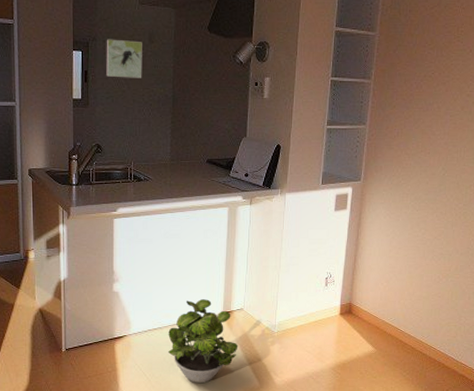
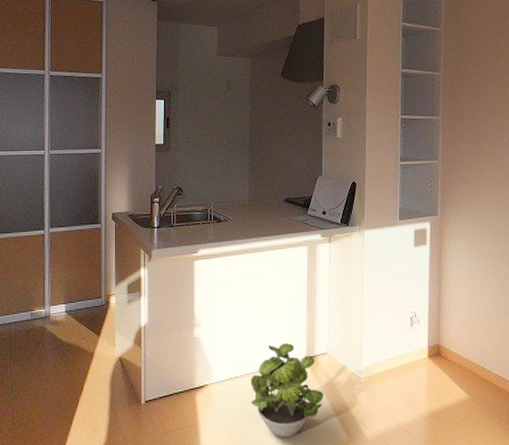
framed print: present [106,39,142,78] -> none [187,88,221,123]

